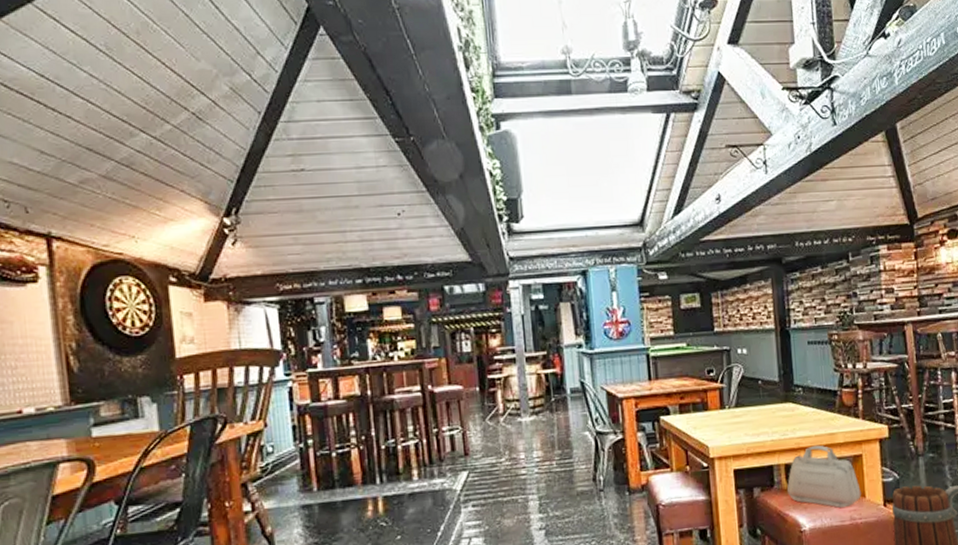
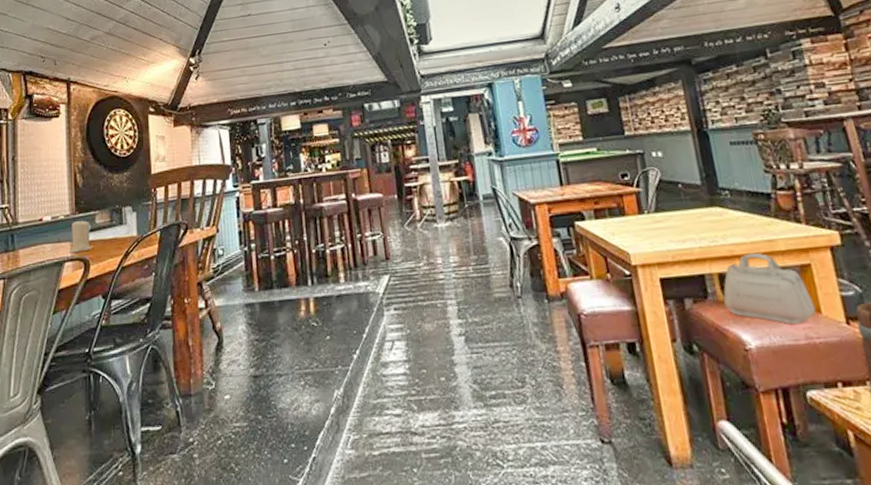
candle: none [64,412,96,453] -> present [68,220,91,253]

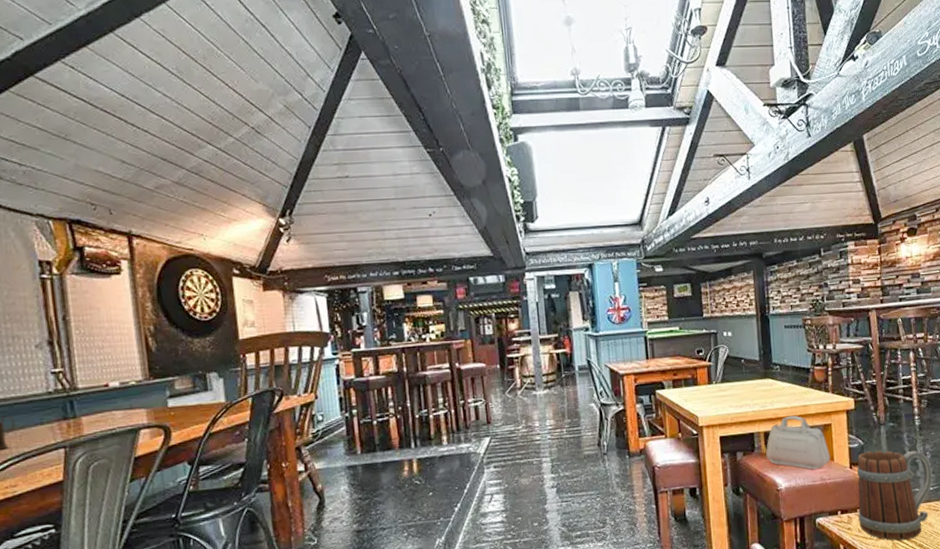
candle: present [68,220,91,253] -> none [144,386,172,420]

